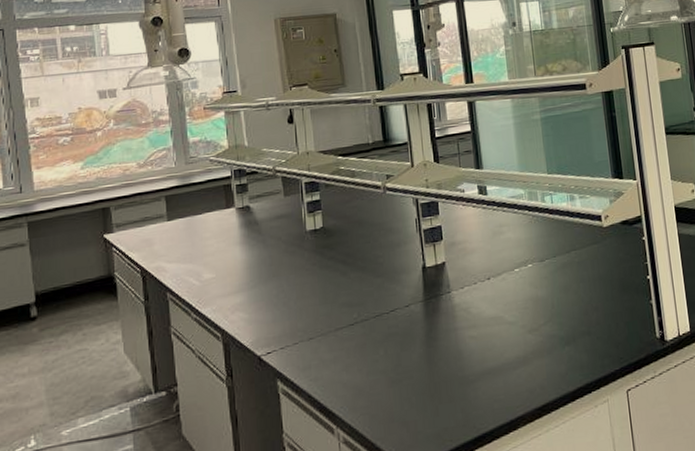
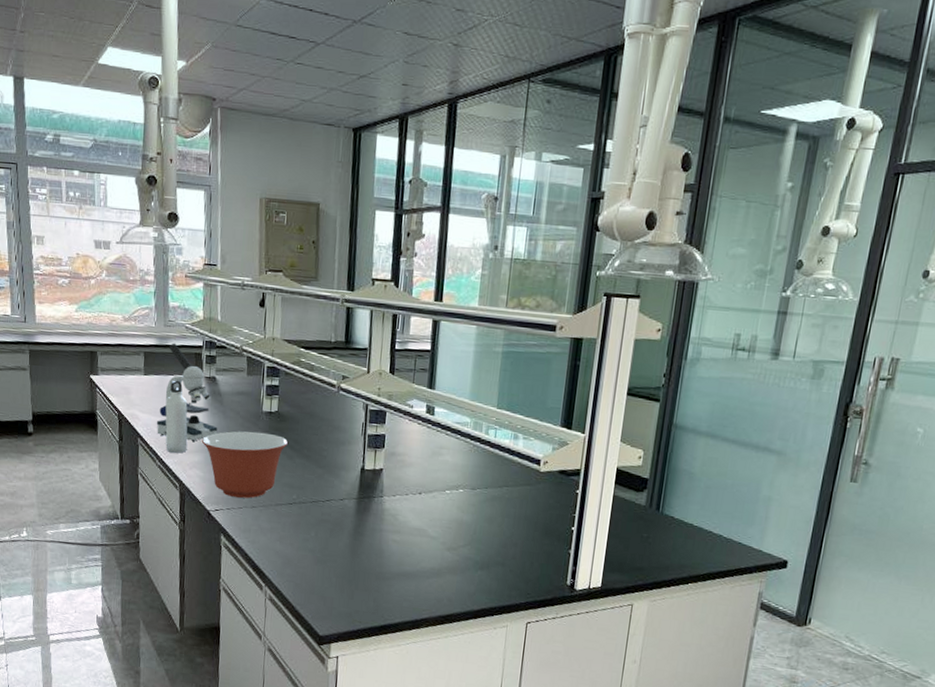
microscope: none [187,179,259,285] -> present [156,343,218,442]
water bottle: none [196,218,226,300] -> present [165,380,188,453]
mixing bowl: none [241,252,340,334] -> present [201,431,289,499]

